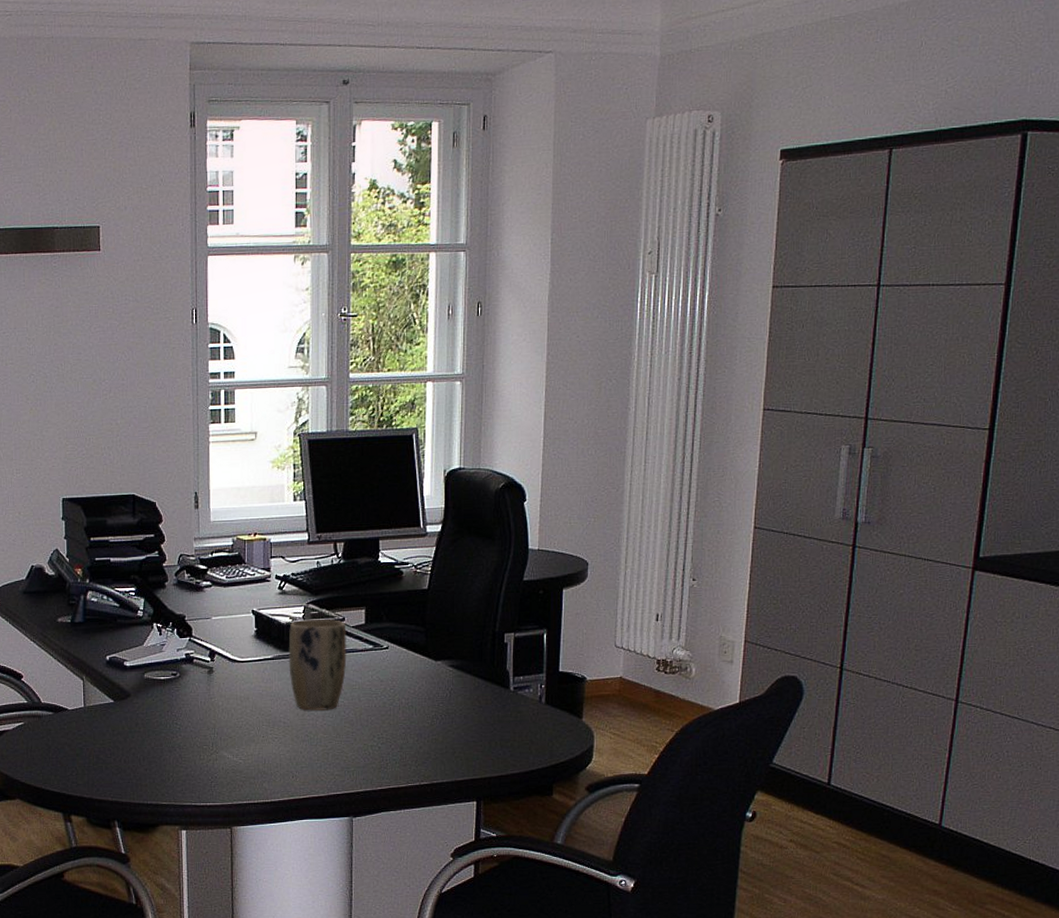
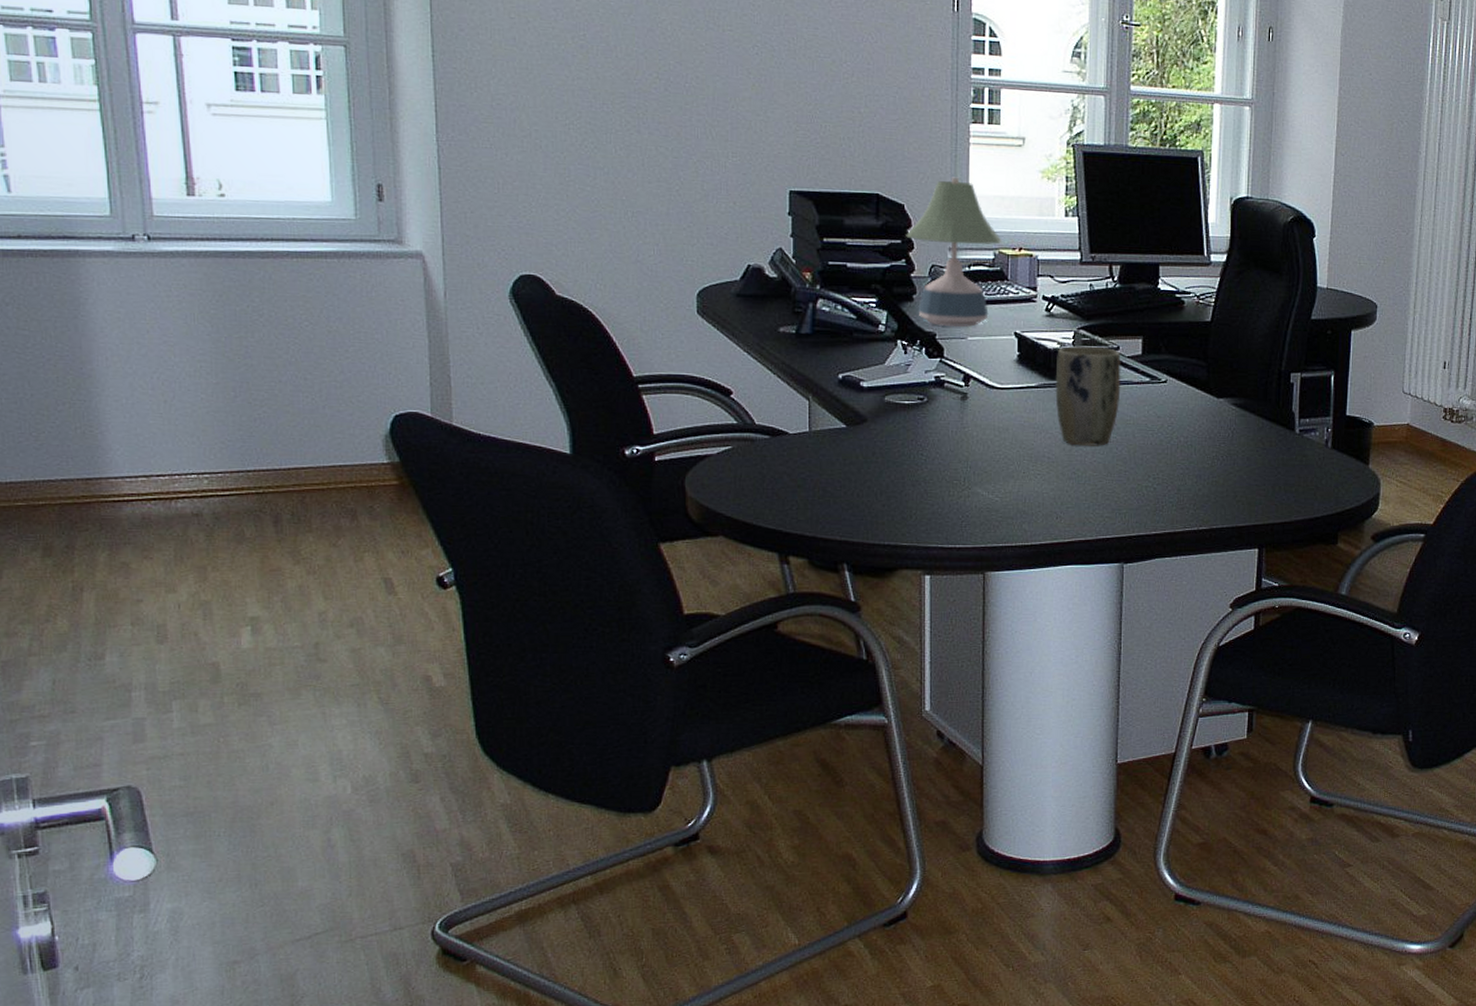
desk lamp: none [158,473,240,608] -> present [906,177,1002,327]

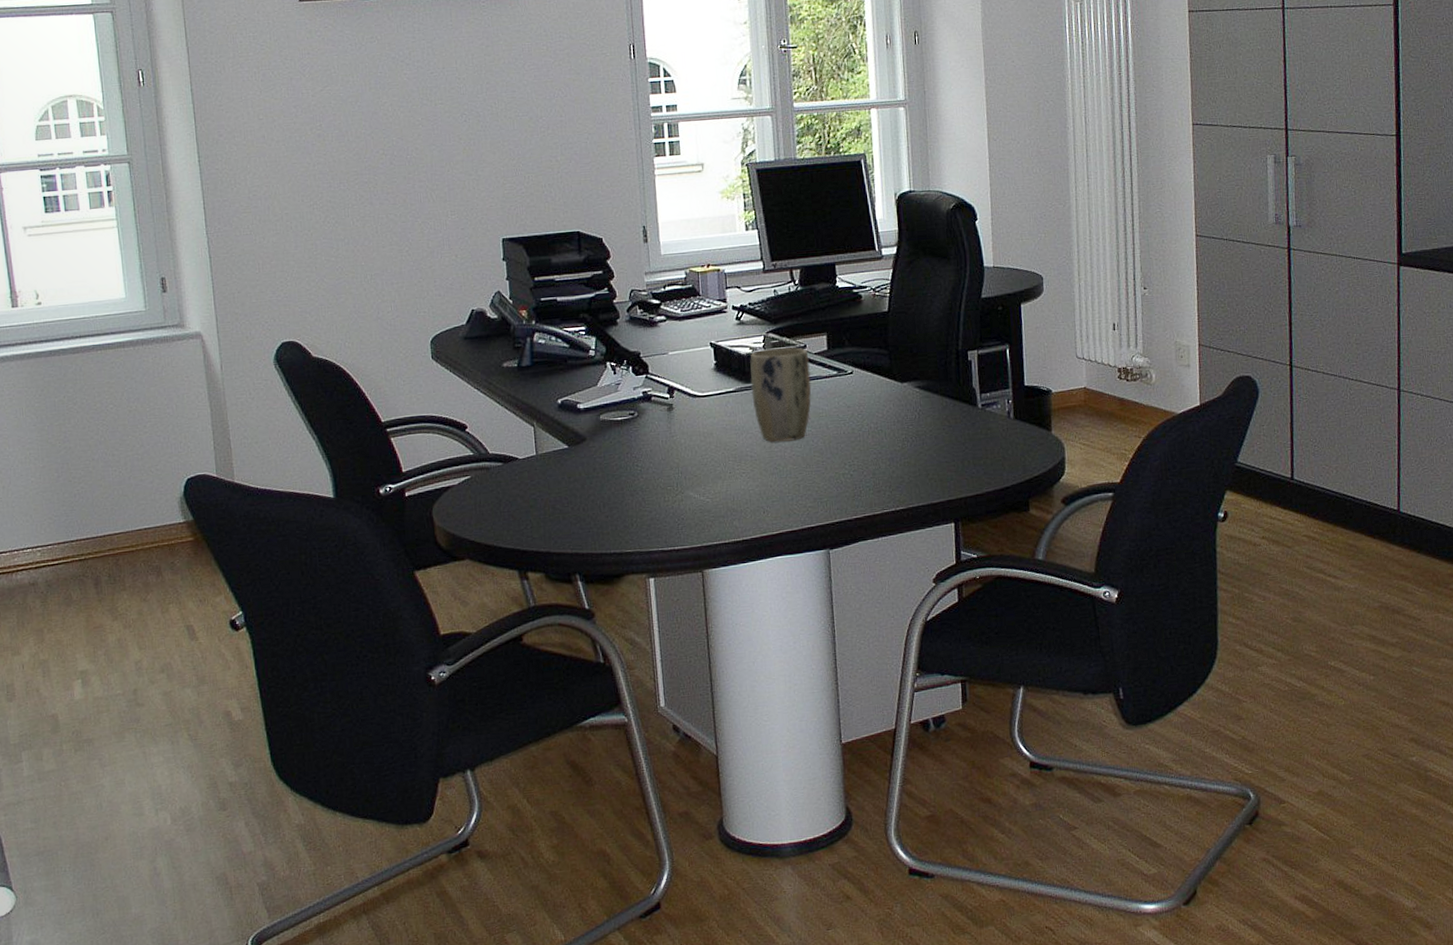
desk lamp: present [906,177,1002,327] -> none [606,207,692,345]

